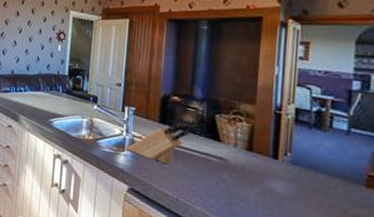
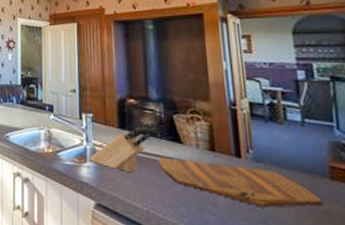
cutting board: none [194,152,354,210] -> present [158,157,323,208]

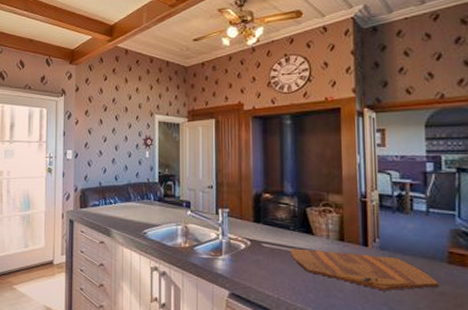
knife block: present [90,124,151,173] -> none [225,218,284,264]

